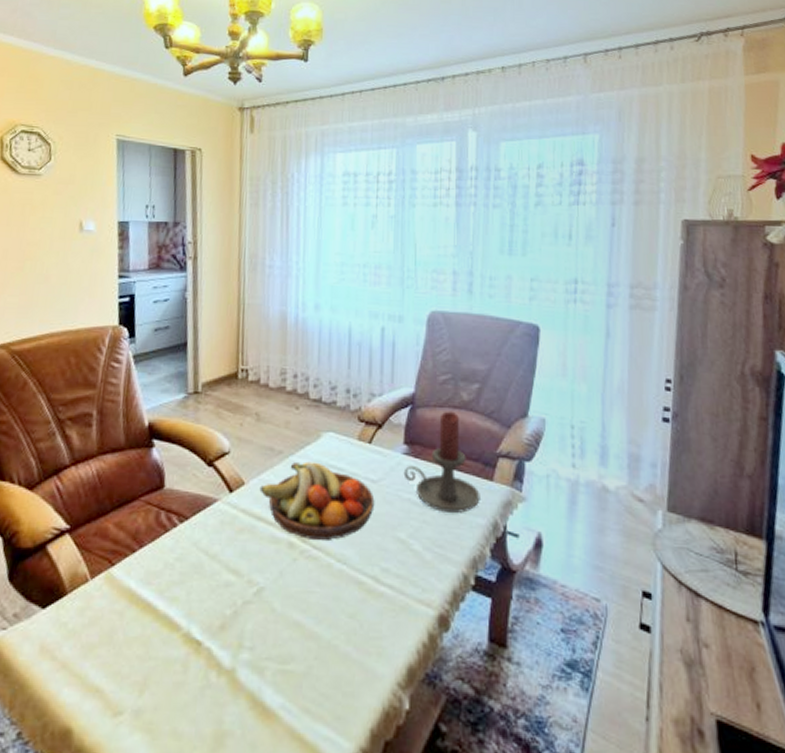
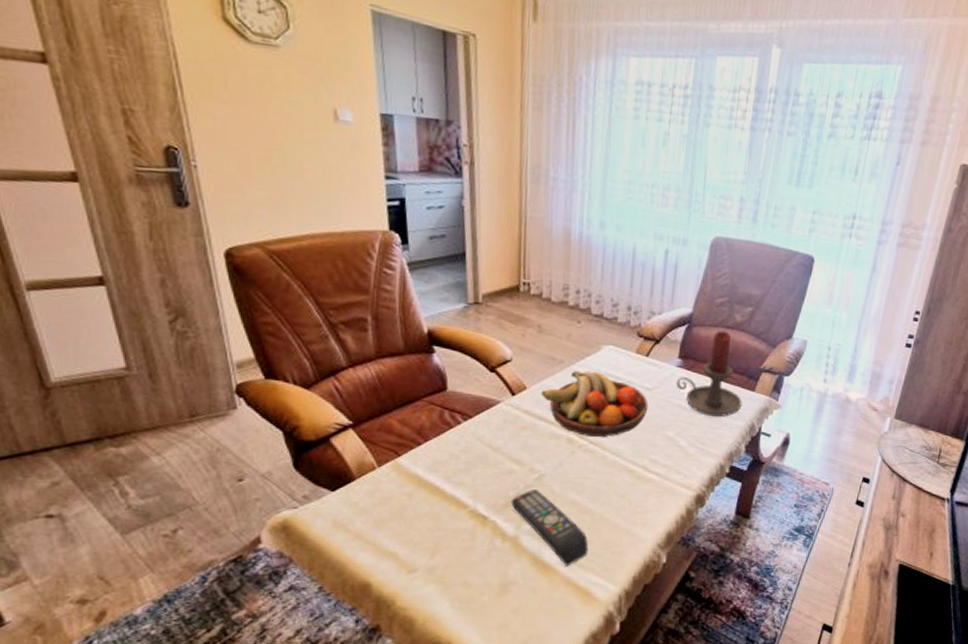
remote control: none [227,607,316,712] -> present [510,489,589,566]

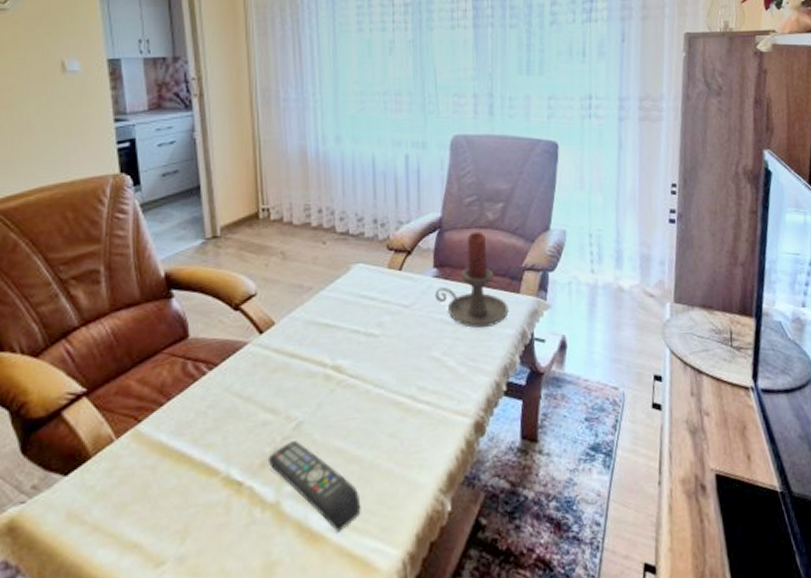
fruit bowl: present [541,370,649,437] -> none [291,294,408,370]

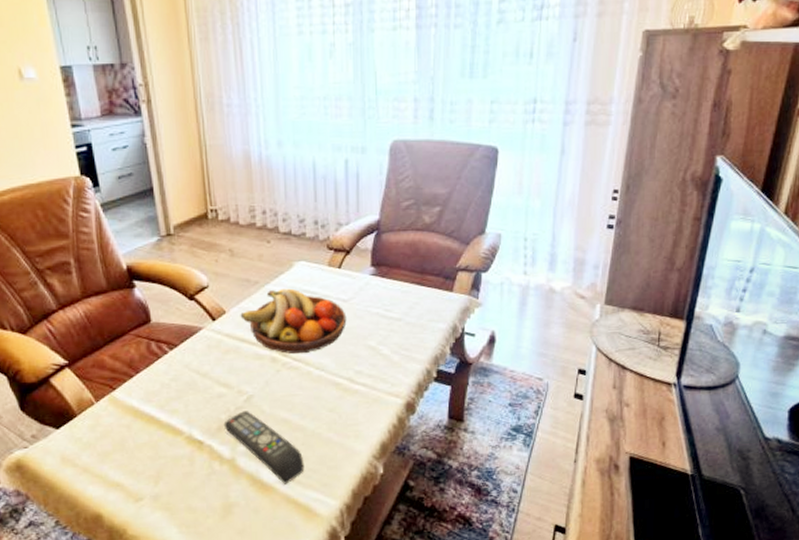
fruit bowl: none [291,294,408,370] -> present [240,288,347,354]
candle holder: present [434,231,509,328] -> none [371,233,441,321]

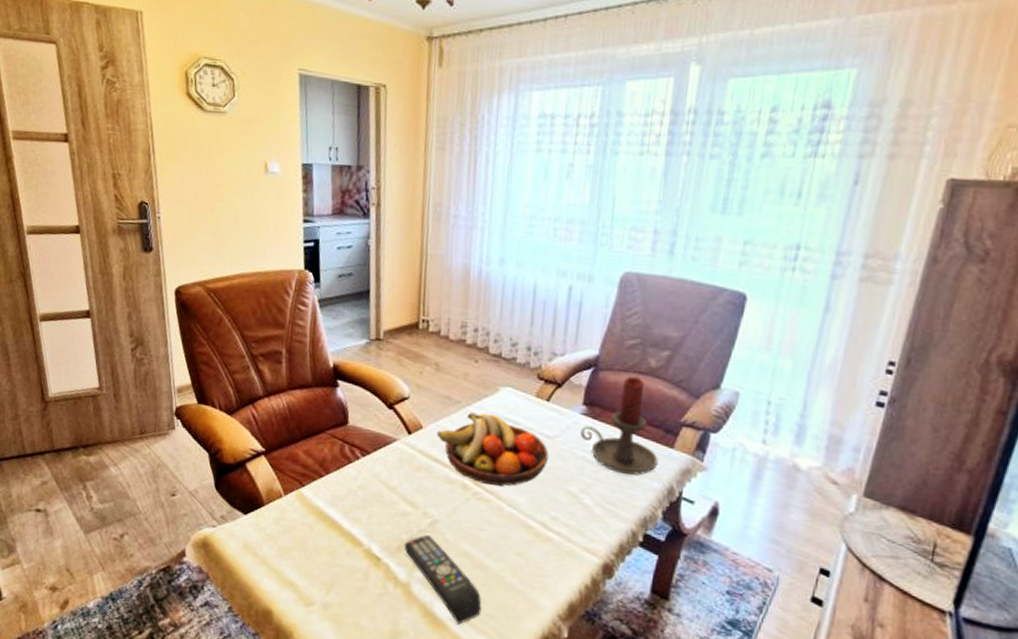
candle holder: none [371,233,441,321] -> present [580,376,658,476]

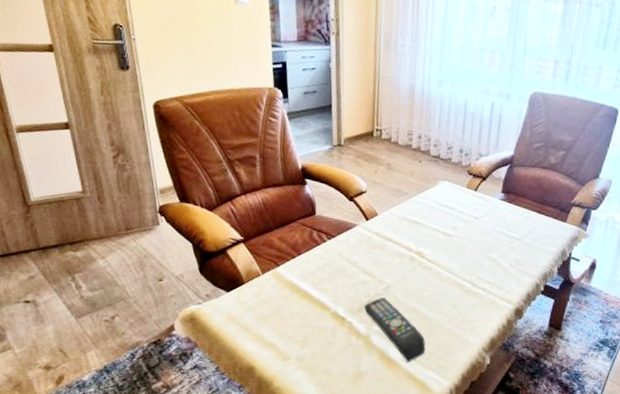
fruit bowl: present [436,412,549,487] -> none [389,201,476,257]
candle holder: present [580,376,658,476] -> none [499,170,555,243]

